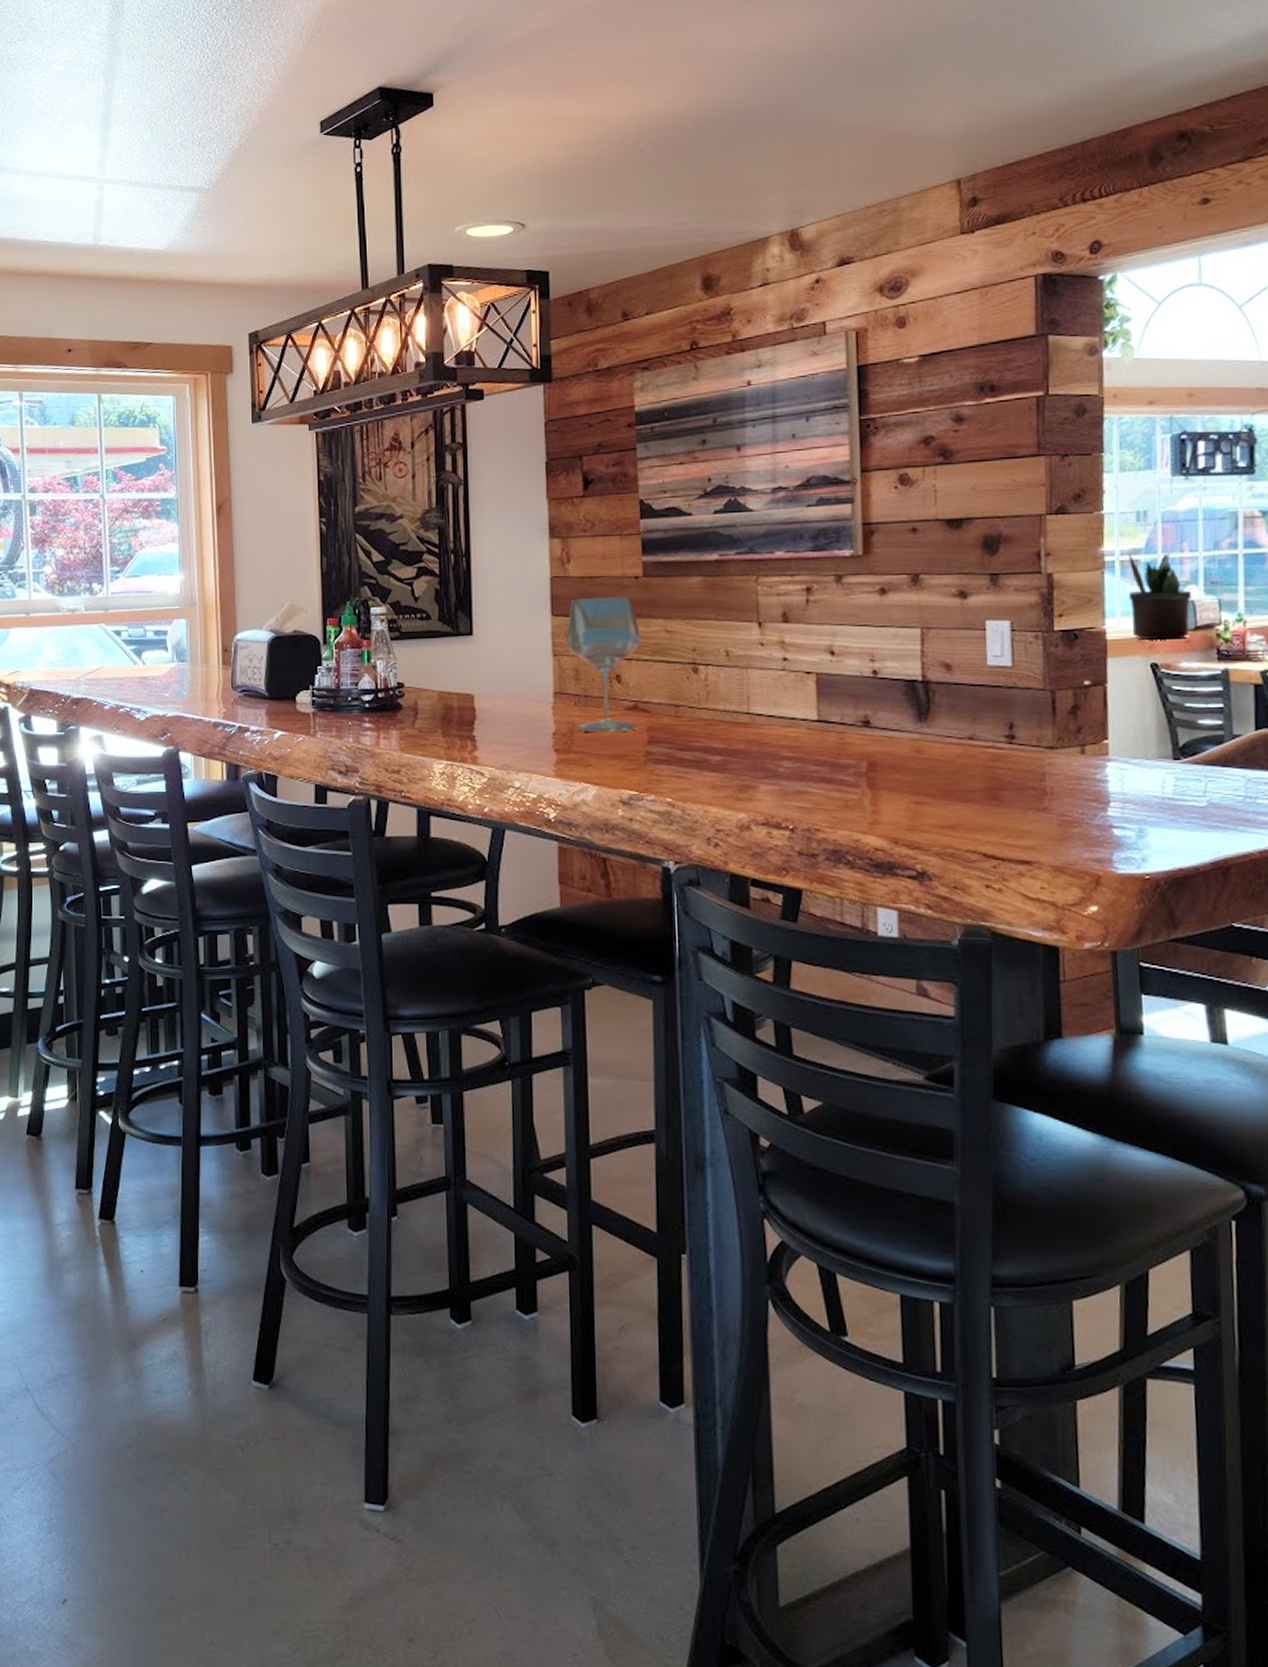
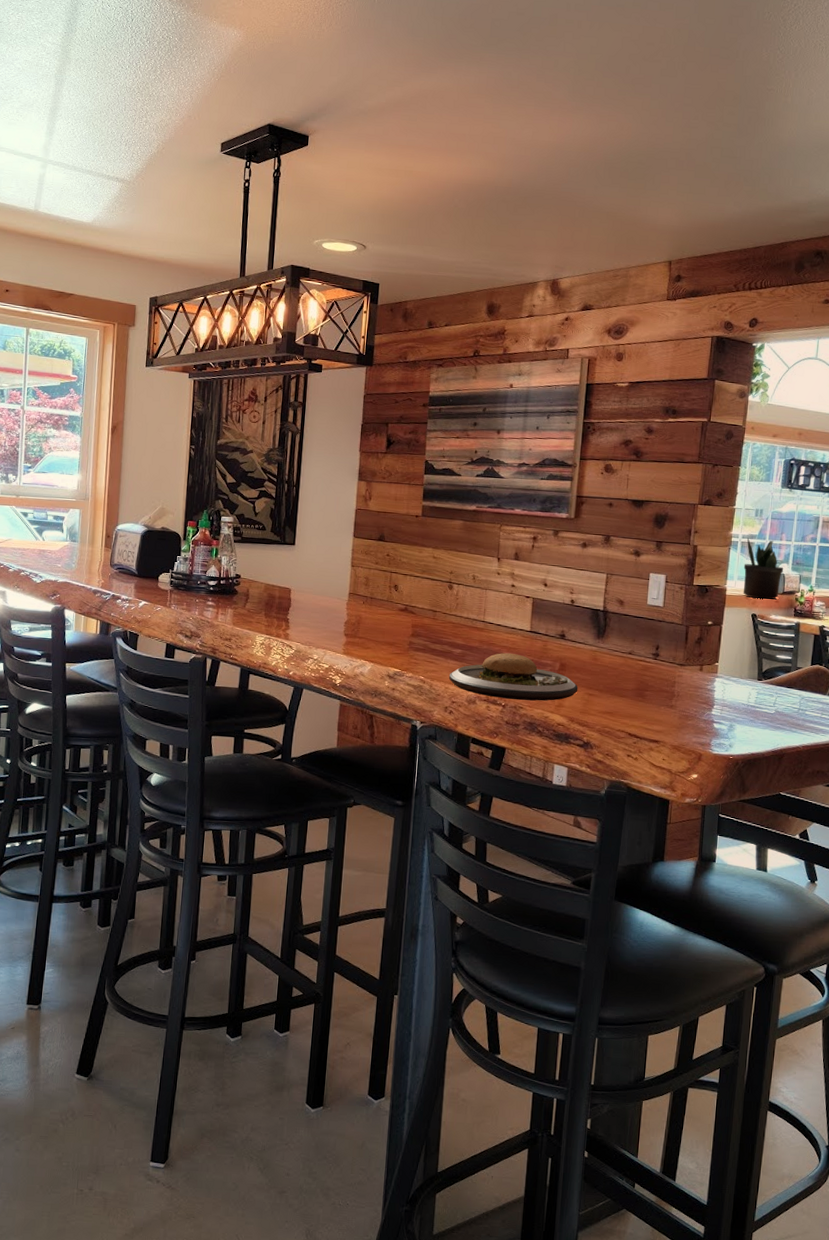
wine glass: present [565,595,640,733] -> none [361,526,415,626]
hamburger: none [707,753,899,819] -> present [448,652,578,701]

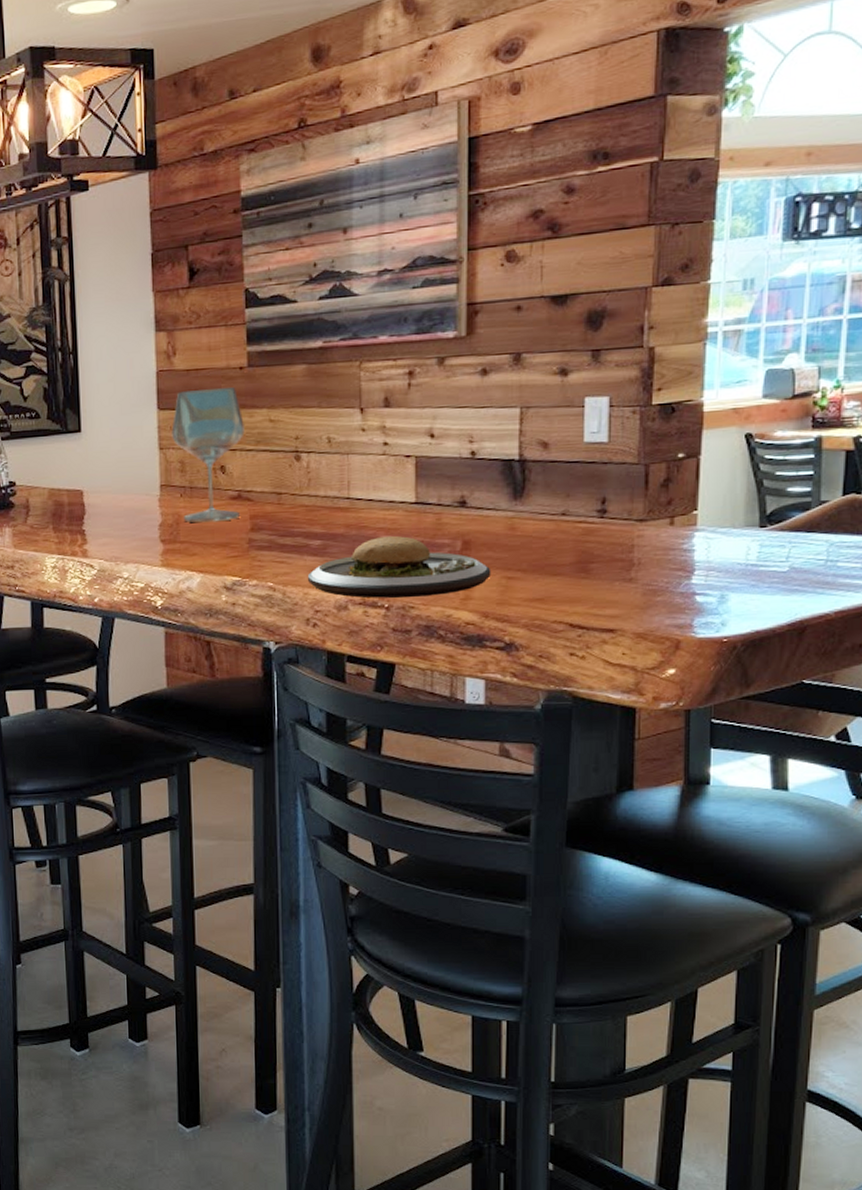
wine glass: none [361,526,415,626] -> present [171,387,244,523]
planter: present [743,537,784,599] -> none [728,321,793,411]

